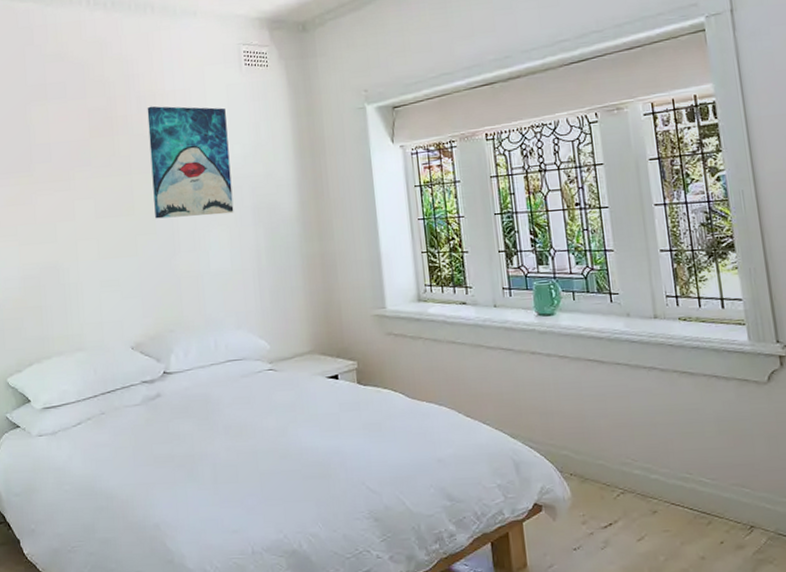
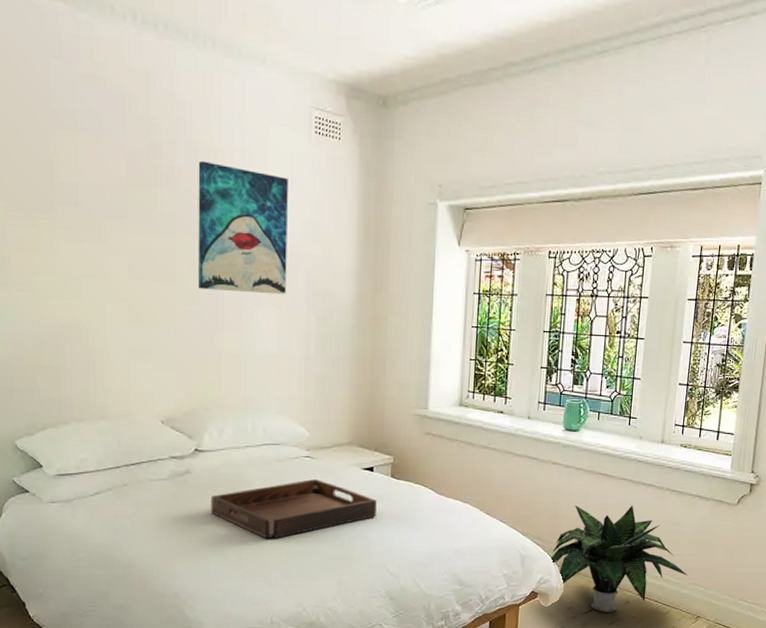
serving tray: none [181,391,348,460] -> present [210,478,377,539]
potted plant: none [548,393,725,526] -> present [549,505,688,612]

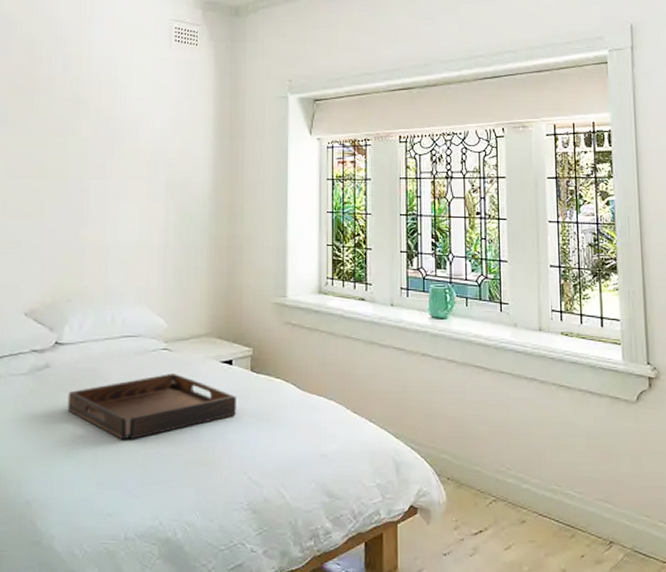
wall art: present [198,160,288,295] -> none [66,70,150,187]
potted plant: present [549,505,688,612] -> none [427,403,591,534]

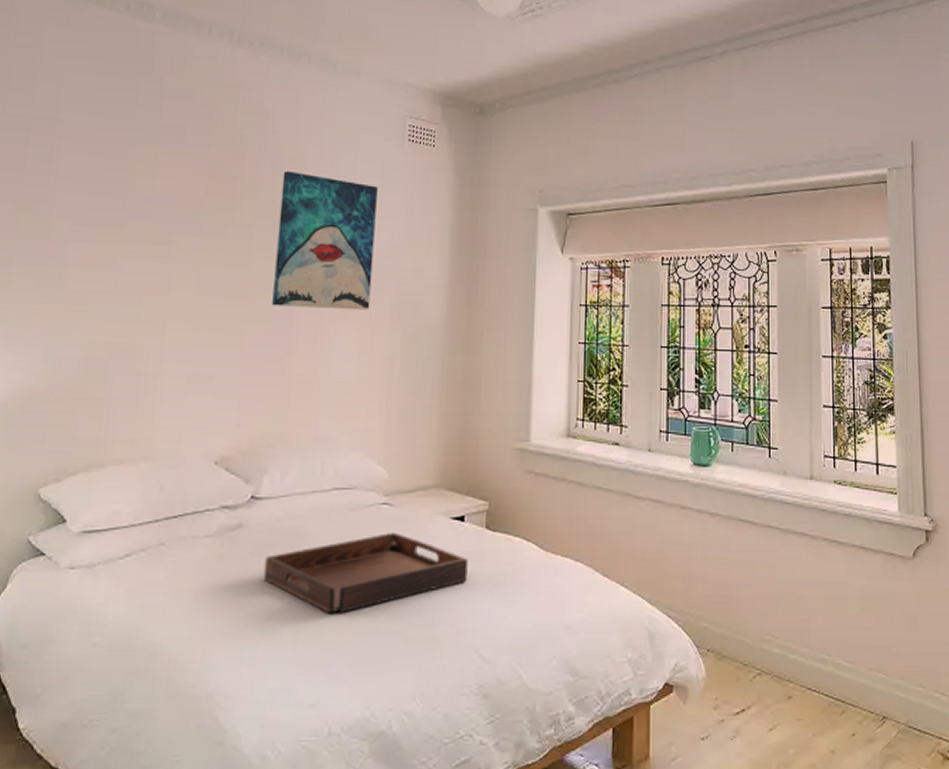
wall art: none [66,70,150,187] -> present [272,170,378,311]

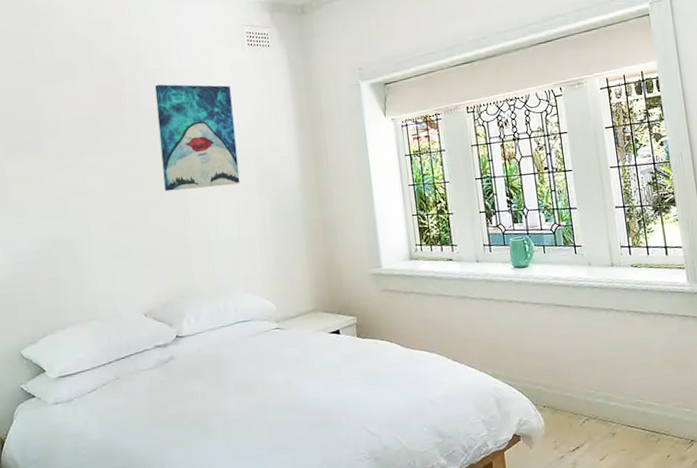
serving tray: present [263,531,468,614] -> none [194,348,349,414]

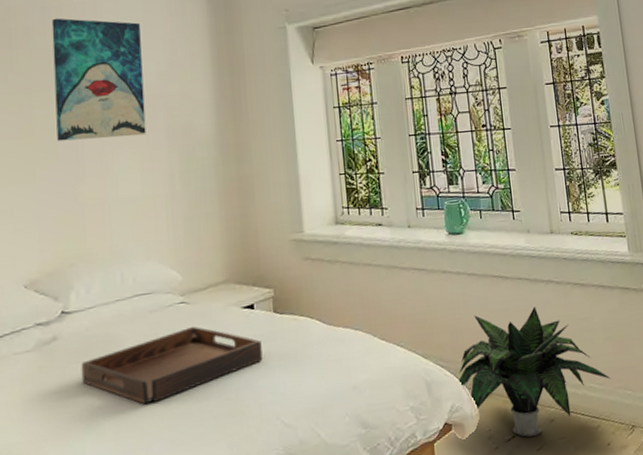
serving tray: none [194,348,349,414] -> present [81,326,263,405]
potted plant: none [524,332,670,448] -> present [457,306,611,437]

